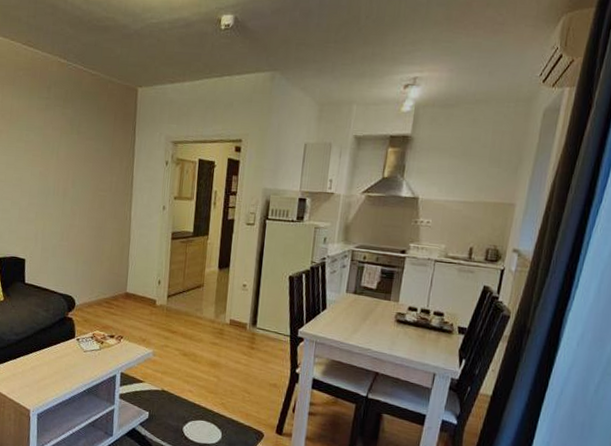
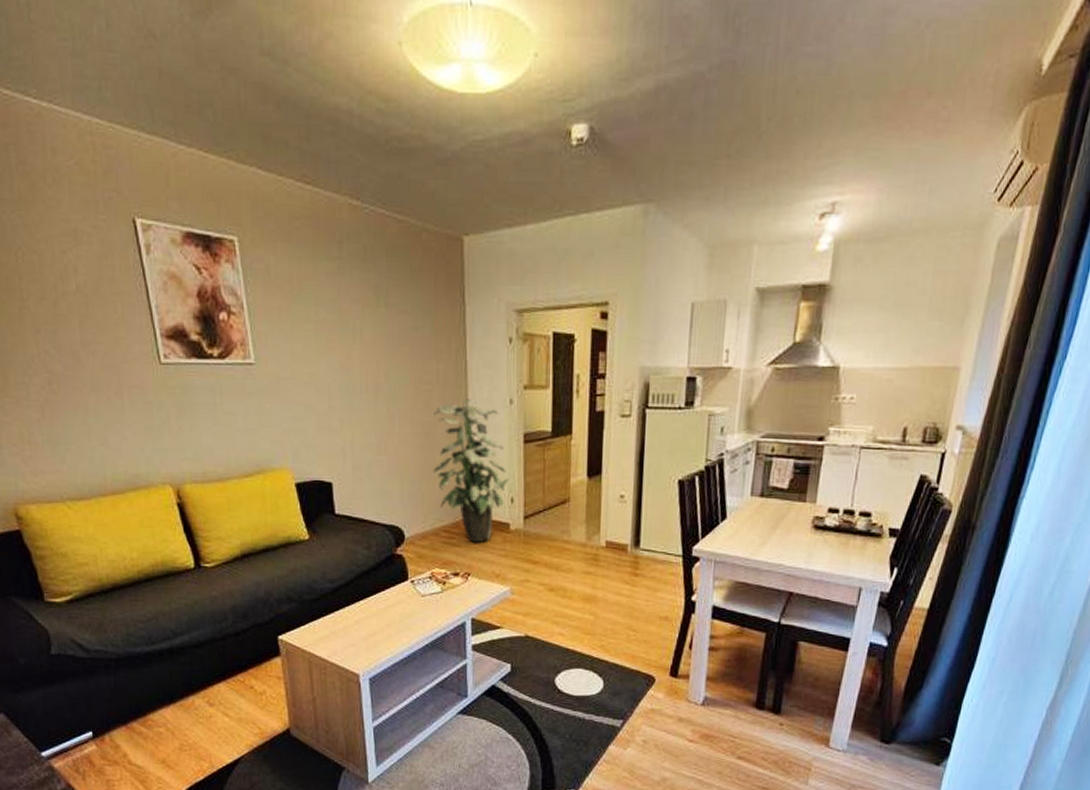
indoor plant: none [101,204,158,313] -> present [433,399,509,543]

